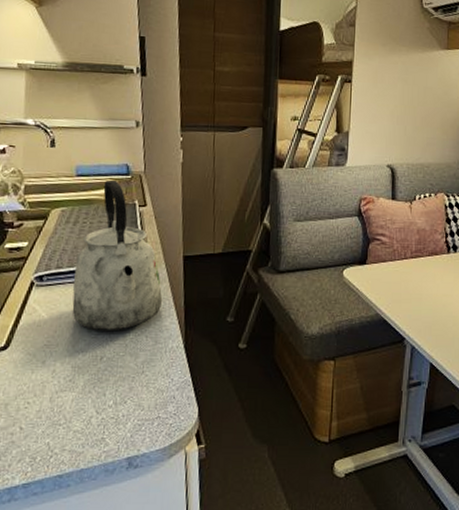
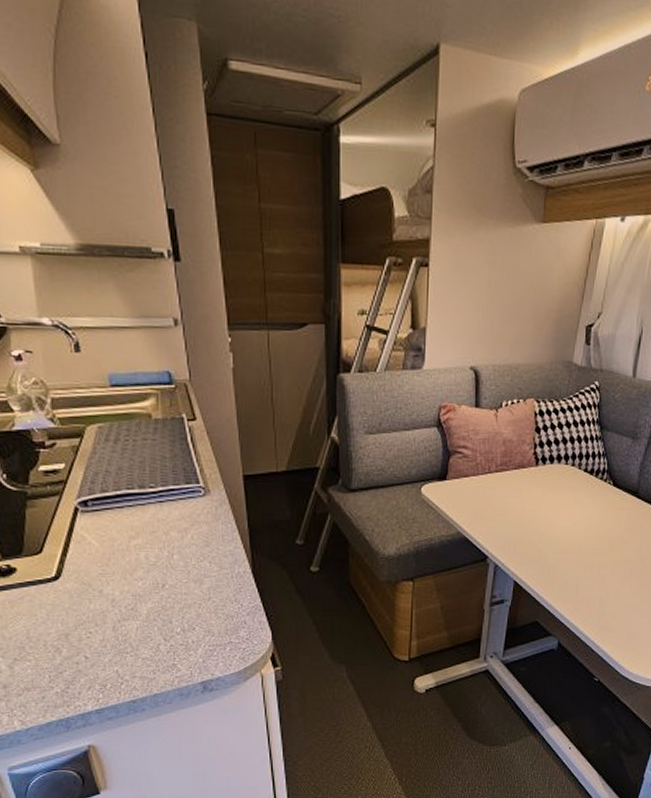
kettle: present [72,179,163,332] -> none [122,390,224,558]

